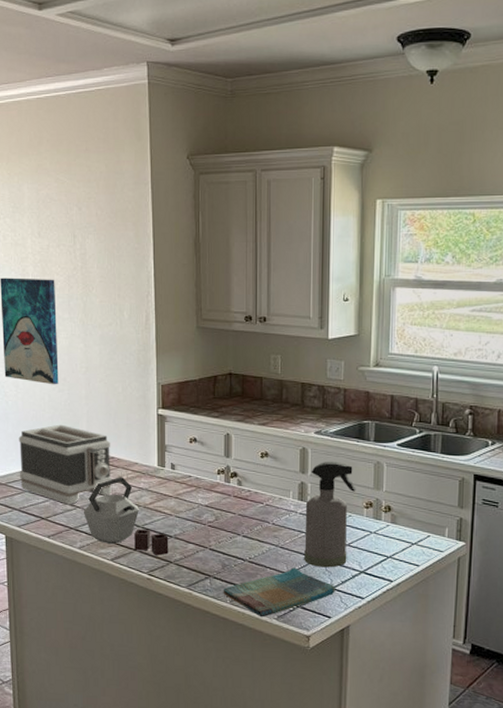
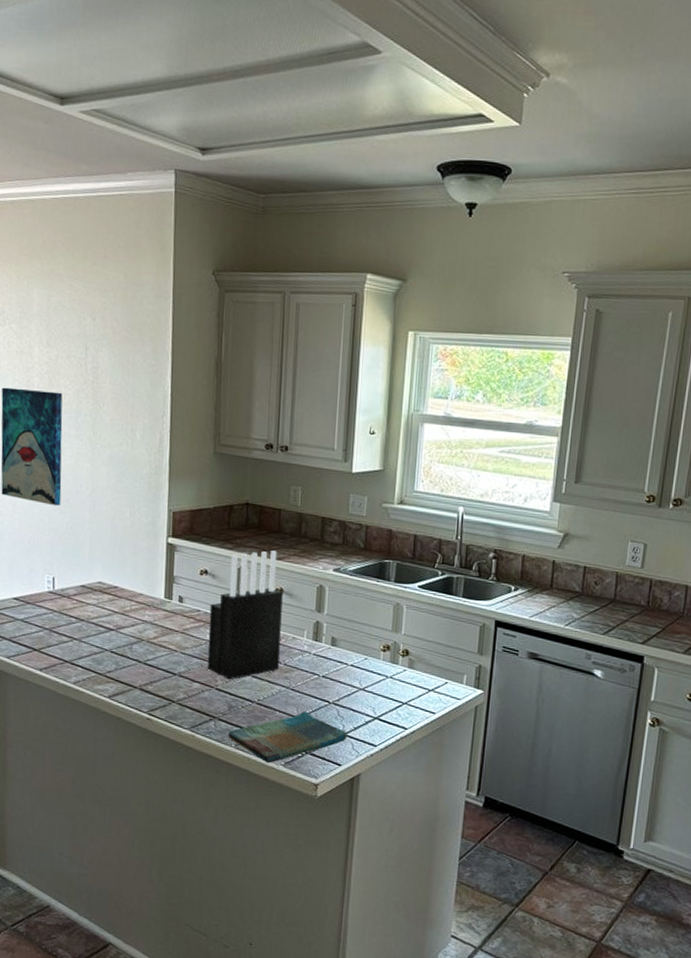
toaster: present [18,424,112,505] -> none [11,548,114,636]
kettle: present [83,477,169,556] -> none [80,608,172,694]
knife block: none [200,417,268,541] -> present [207,551,283,680]
spray bottle: present [304,461,356,568] -> none [316,600,374,713]

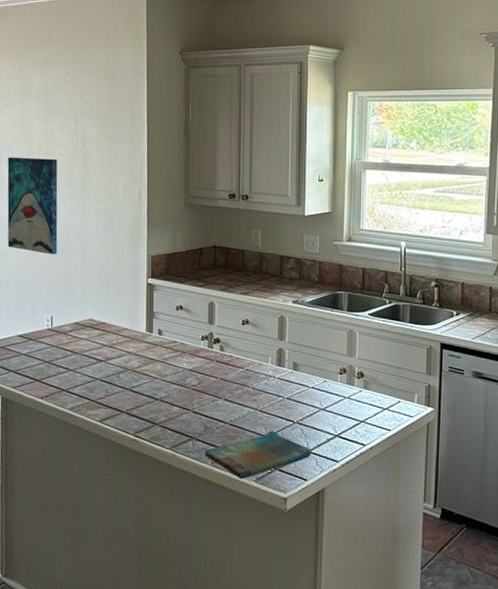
knife block: present [207,551,283,680] -> none [184,287,249,404]

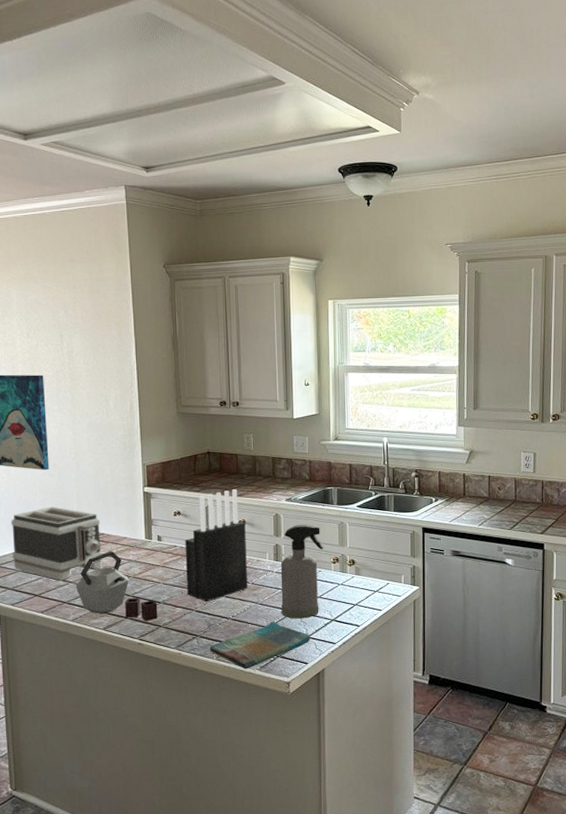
toaster: none [17,291,103,368] -> present [11,506,102,581]
kettle: none [75,341,155,417] -> present [75,551,158,621]
knife block: none [184,287,249,404] -> present [185,489,248,602]
spray bottle: none [282,328,331,431] -> present [280,524,324,619]

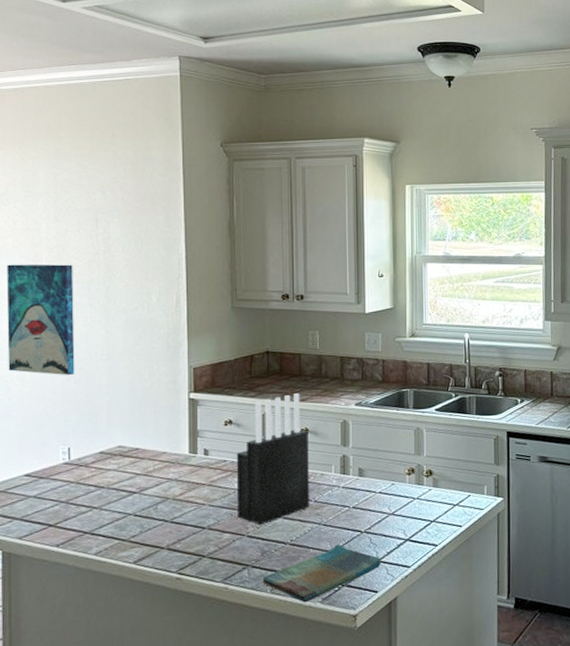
toaster: present [11,506,102,581] -> none [22,418,136,507]
kettle: present [75,551,158,621] -> none [100,469,201,551]
spray bottle: present [280,524,324,619] -> none [348,431,398,541]

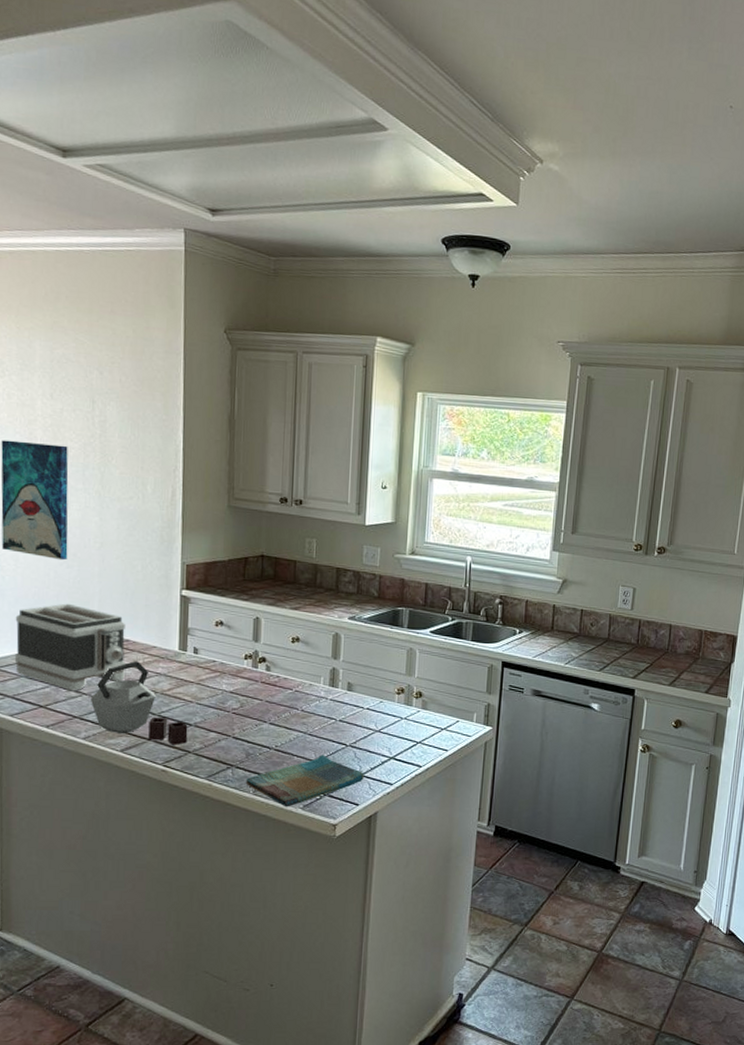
toaster: none [22,418,136,507] -> present [14,603,125,691]
kettle: none [100,469,201,551] -> present [90,661,188,745]
knife block: present [236,393,309,526] -> none [224,601,299,728]

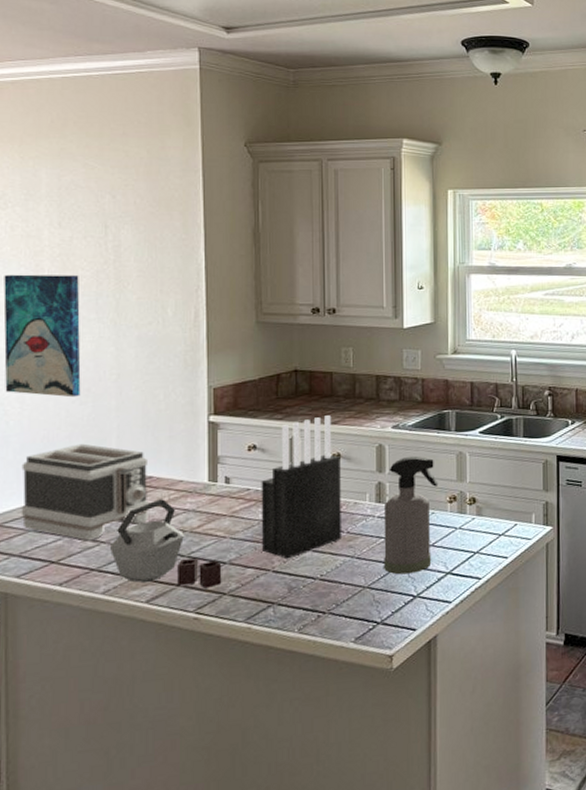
knife block: none [224,601,299,728] -> present [261,415,341,560]
dish towel: present [245,755,364,807] -> none [289,578,420,643]
spray bottle: none [333,647,388,755] -> present [383,455,439,575]

